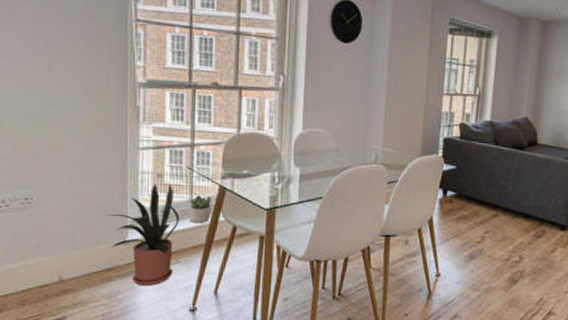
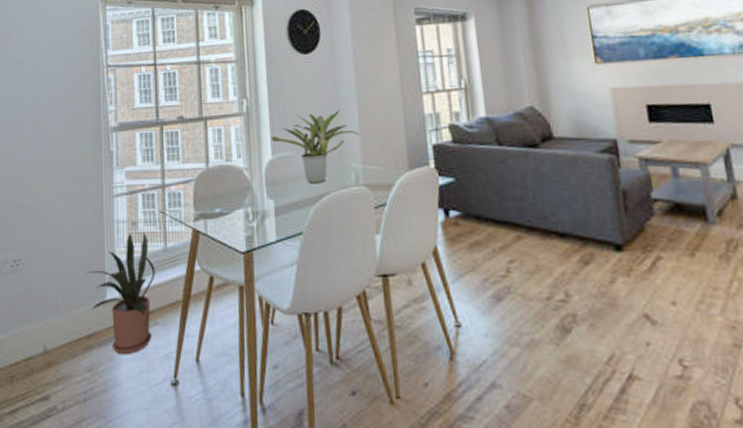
succulent plant: present [188,195,212,224] -> none [163,242,187,276]
potted plant: none [304,96,384,159] -> present [272,108,359,184]

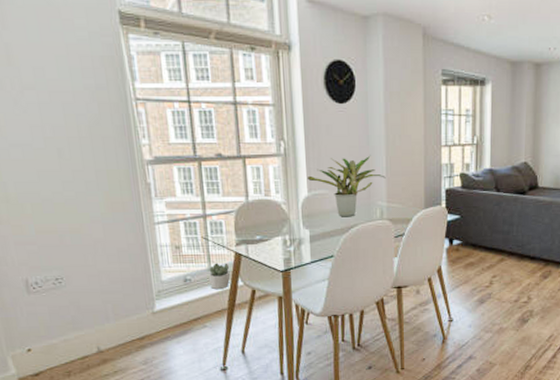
house plant: present [87,232,155,355] -> none [134,255,202,351]
succulent plant: none [163,242,187,276] -> present [208,263,231,290]

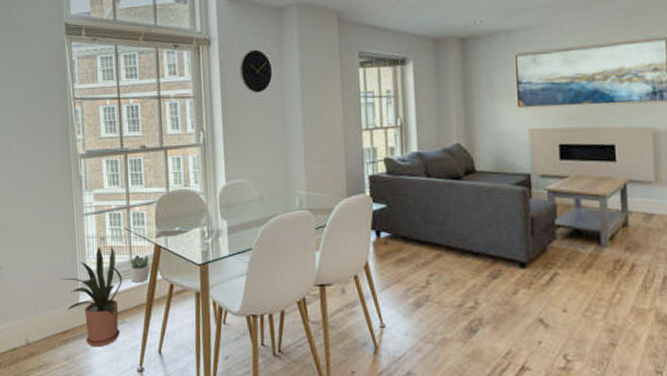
house plant: none [134,255,202,351] -> present [62,246,122,347]
potted plant: present [308,155,386,217] -> none [226,142,304,208]

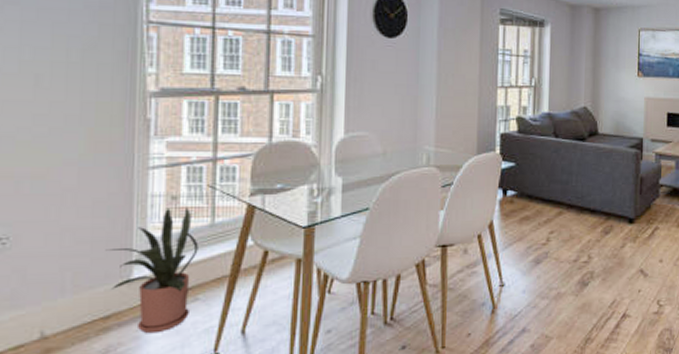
succulent plant: present [129,255,150,283] -> none [209,217,239,251]

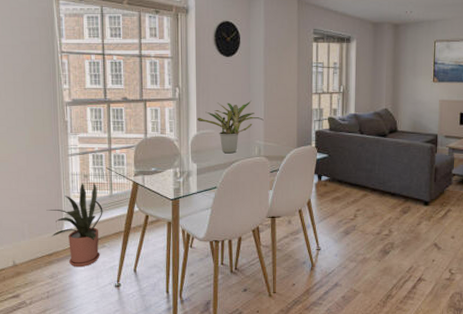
potted plant: none [346,94,435,163] -> present [197,100,264,154]

